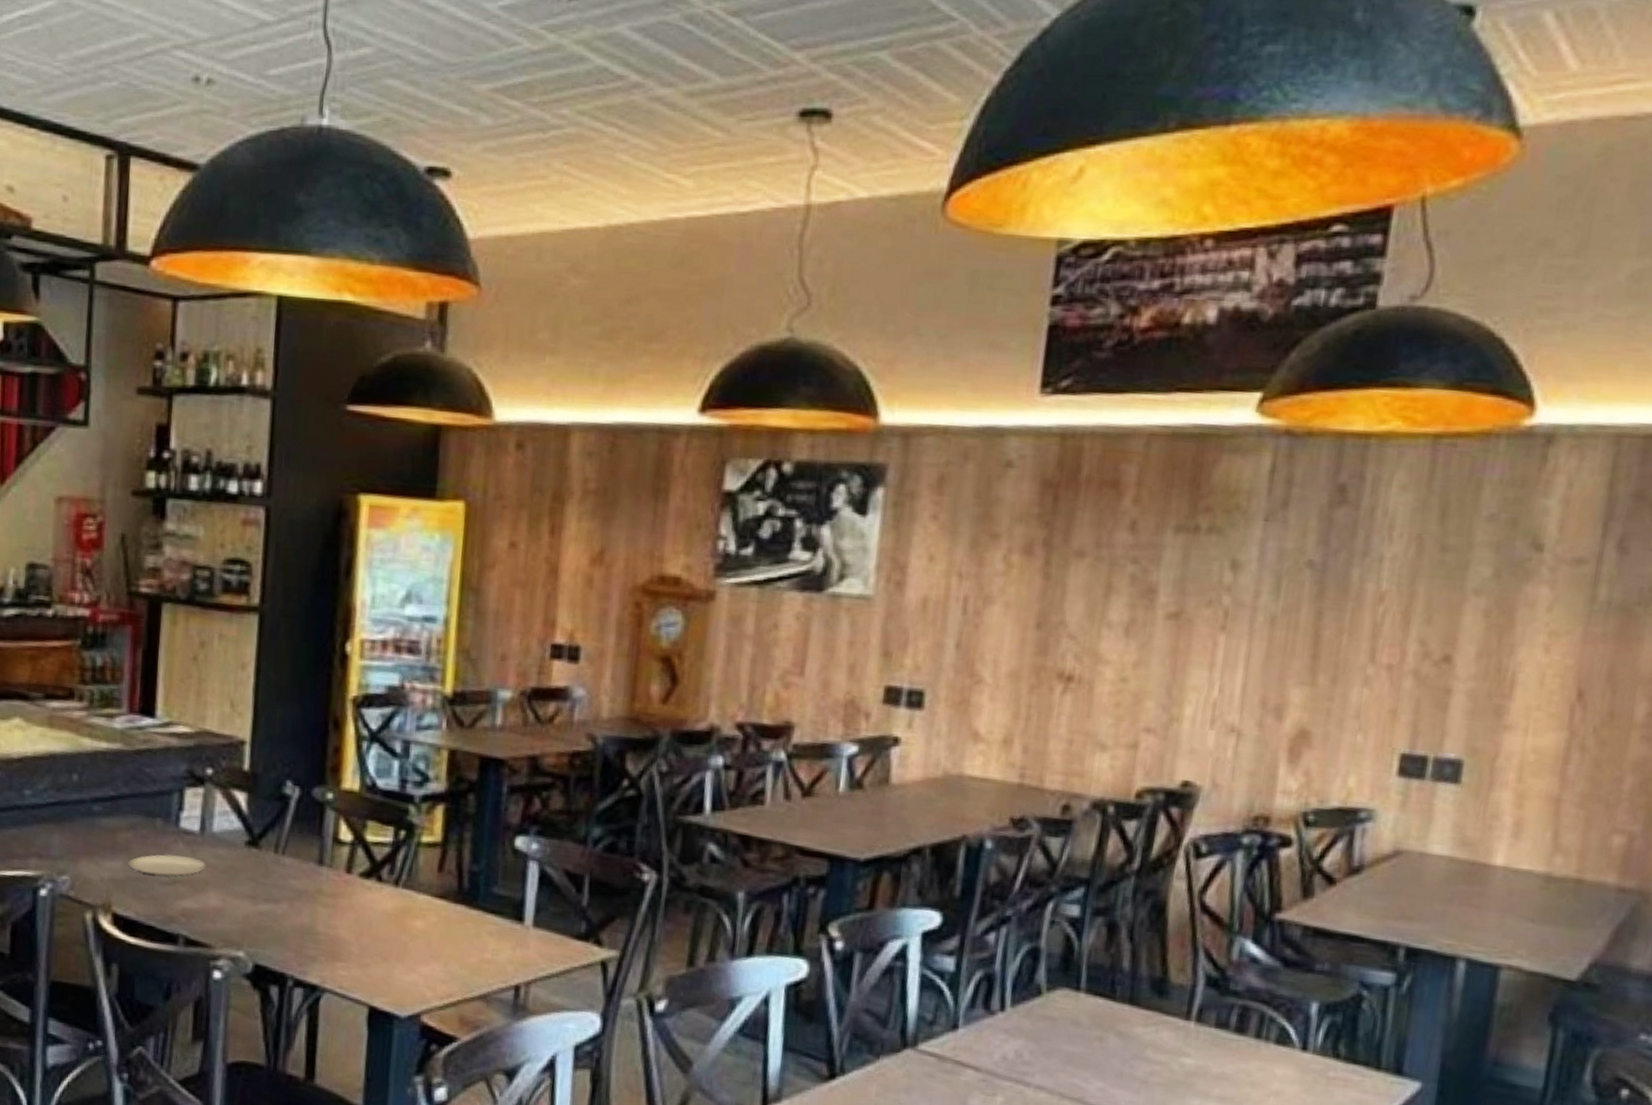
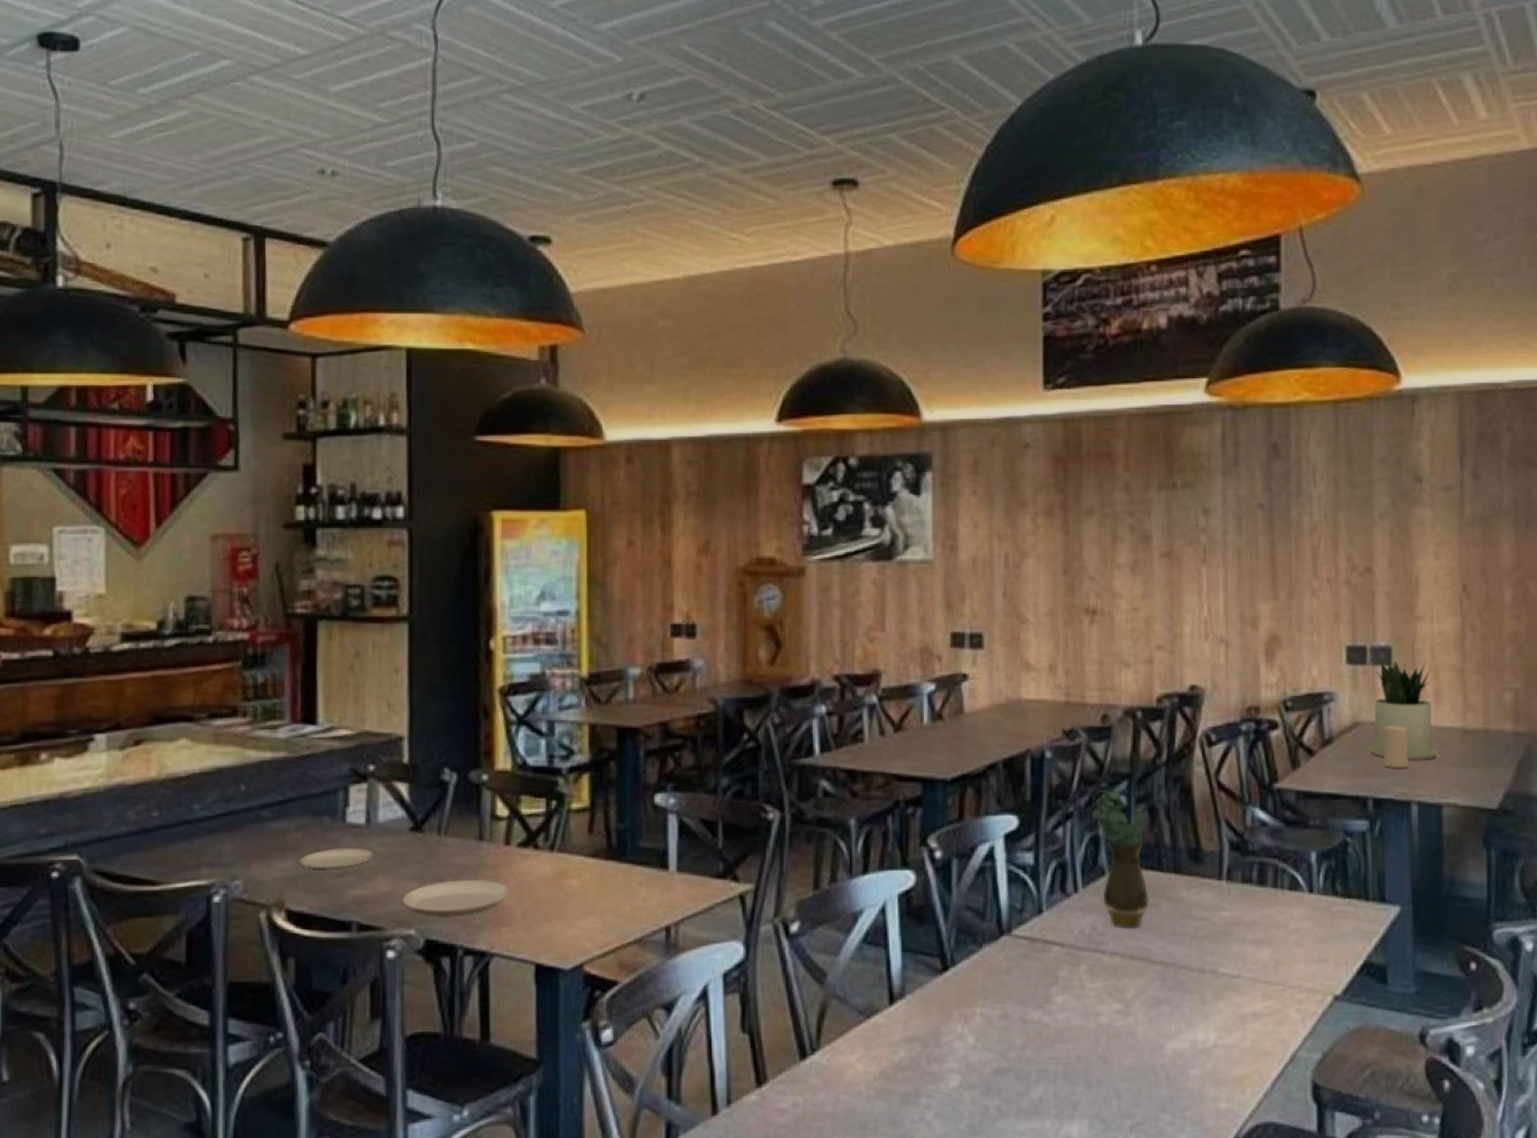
plate: none [232,904,348,943] -> present [402,879,510,916]
vase: none [1034,888,1104,1061] -> present [1091,786,1149,927]
planter: none [1409,777,1515,908] -> present [1368,660,1438,761]
candle: none [1427,859,1468,915] -> present [1383,725,1408,769]

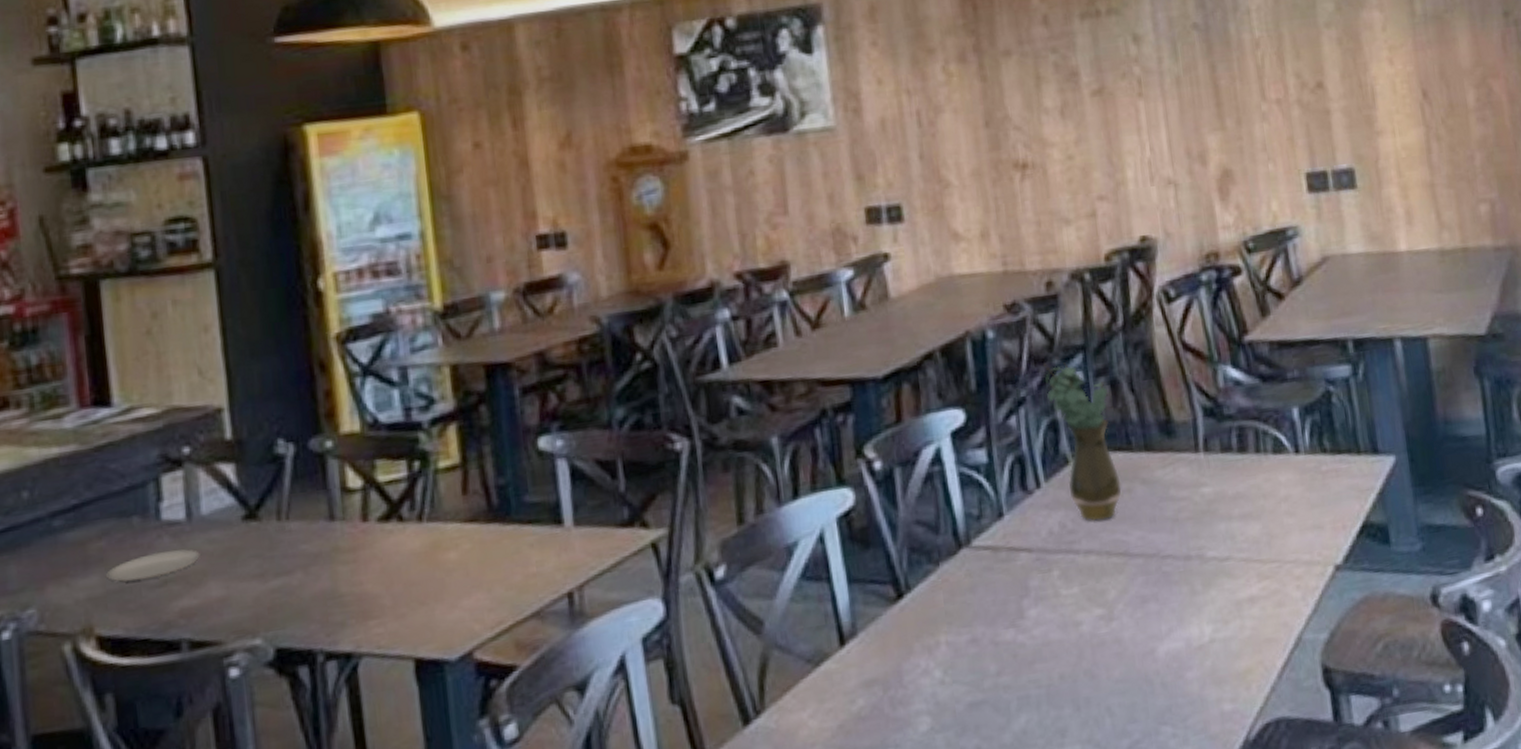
plate: present [402,879,510,916] -> none [241,566,374,619]
planter: present [1368,660,1438,761] -> none [1341,181,1416,293]
candle: present [1383,725,1408,769] -> none [1355,254,1387,304]

